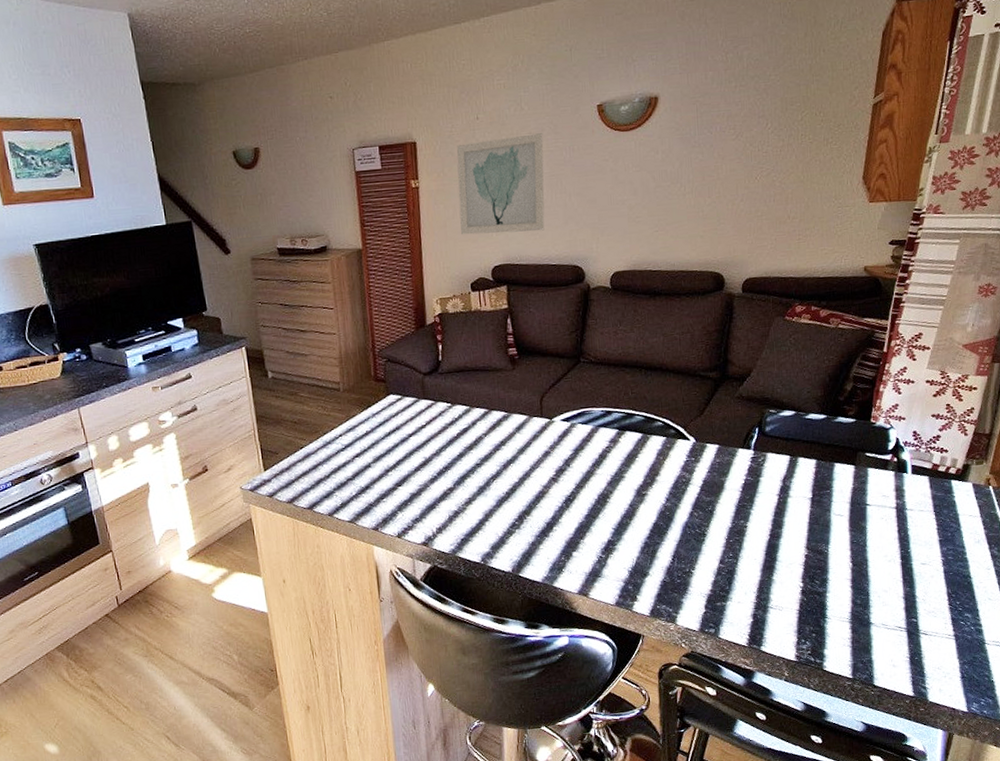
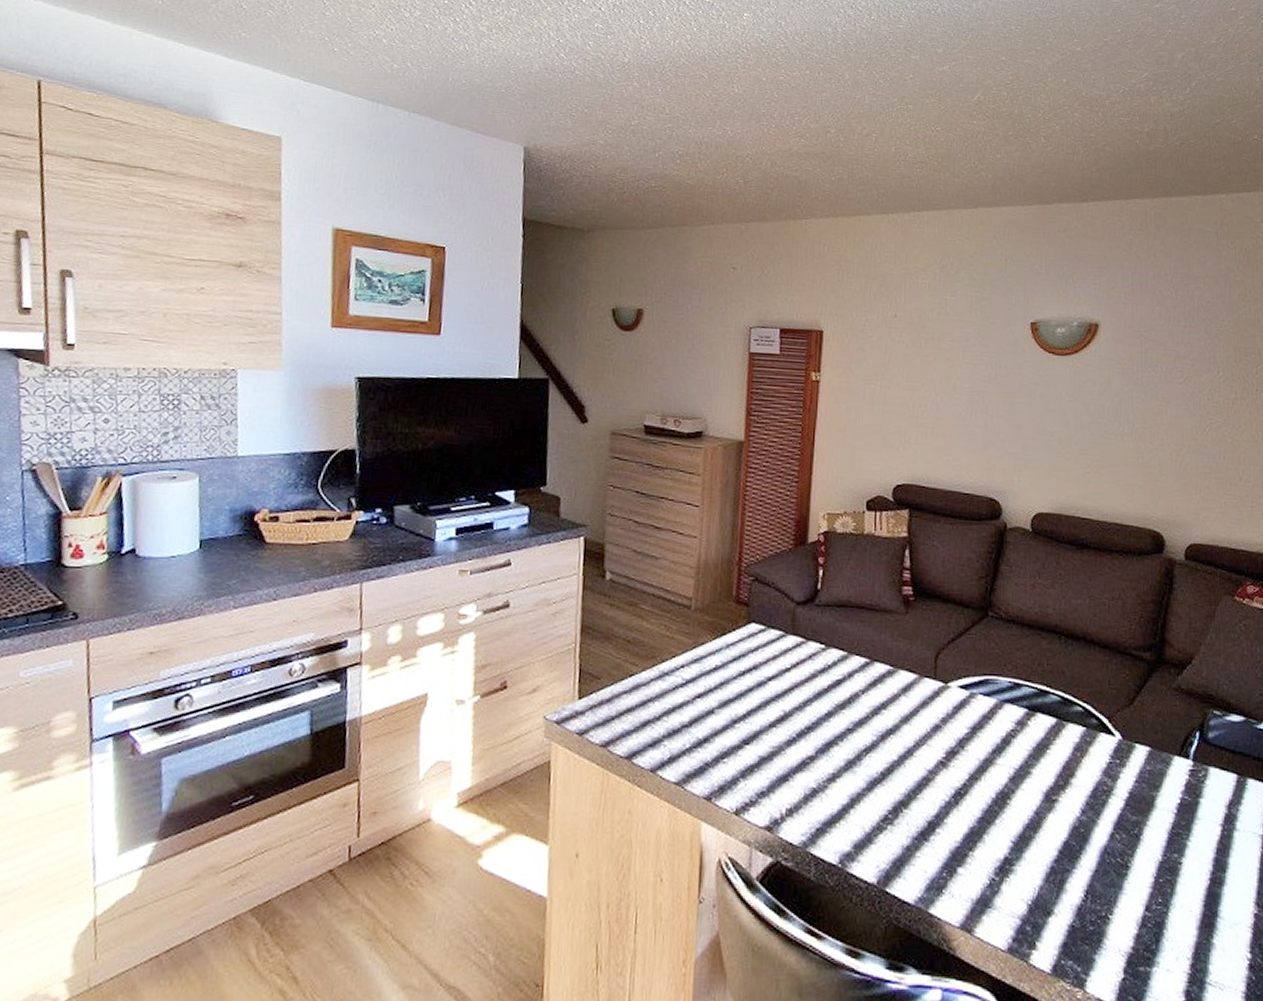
wall art: present [456,133,545,235] -> none [861,341,967,452]

